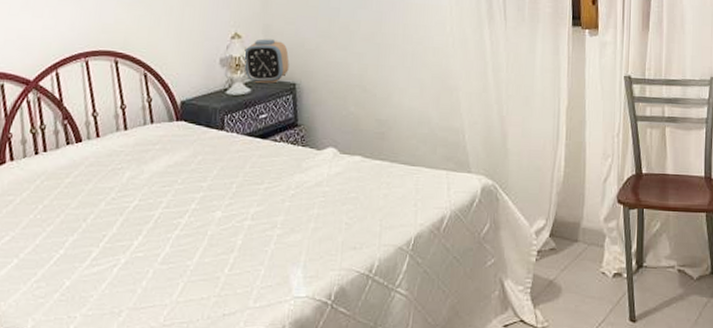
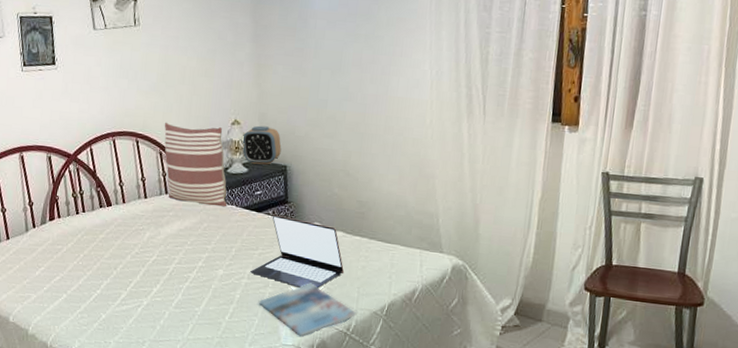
pillow: none [150,38,227,135] -> present [164,122,227,207]
laptop: none [254,140,365,226] -> present [250,214,345,289]
magazine: none [264,219,380,285] -> present [258,283,357,337]

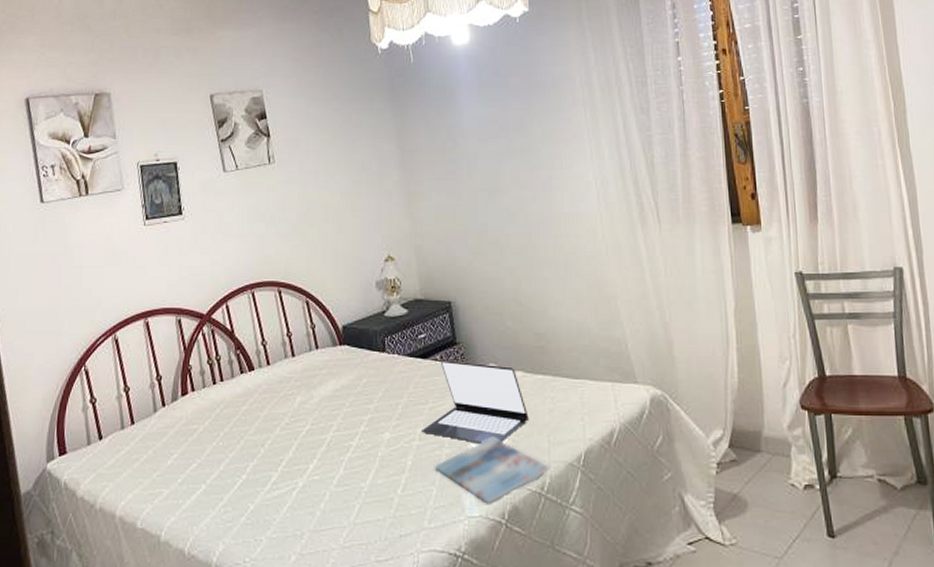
pillow: present [164,122,227,207] -> none [309,266,388,357]
alarm clock: present [242,125,282,165] -> none [398,259,443,304]

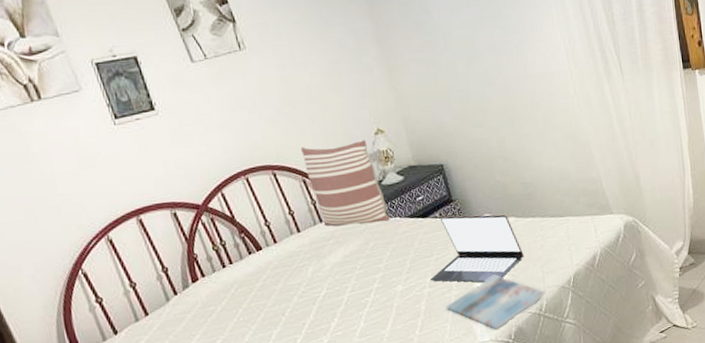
pillow: none [309,266,388,357] -> present [300,140,391,226]

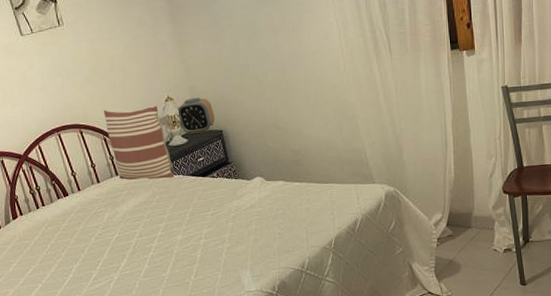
alarm clock: none [390,128,434,171] -> present [177,97,215,135]
laptop: present [430,214,525,283] -> none [206,176,291,238]
magazine: present [445,275,546,330] -> none [218,232,309,281]

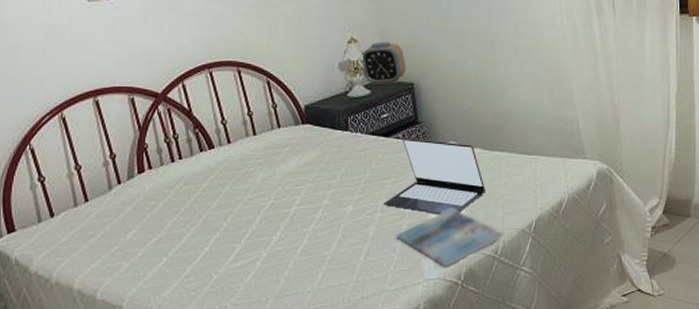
pillow: present [103,106,175,180] -> none [269,46,351,136]
laptop: none [206,176,291,238] -> present [384,137,487,214]
magazine: none [218,232,309,281] -> present [395,208,504,267]

